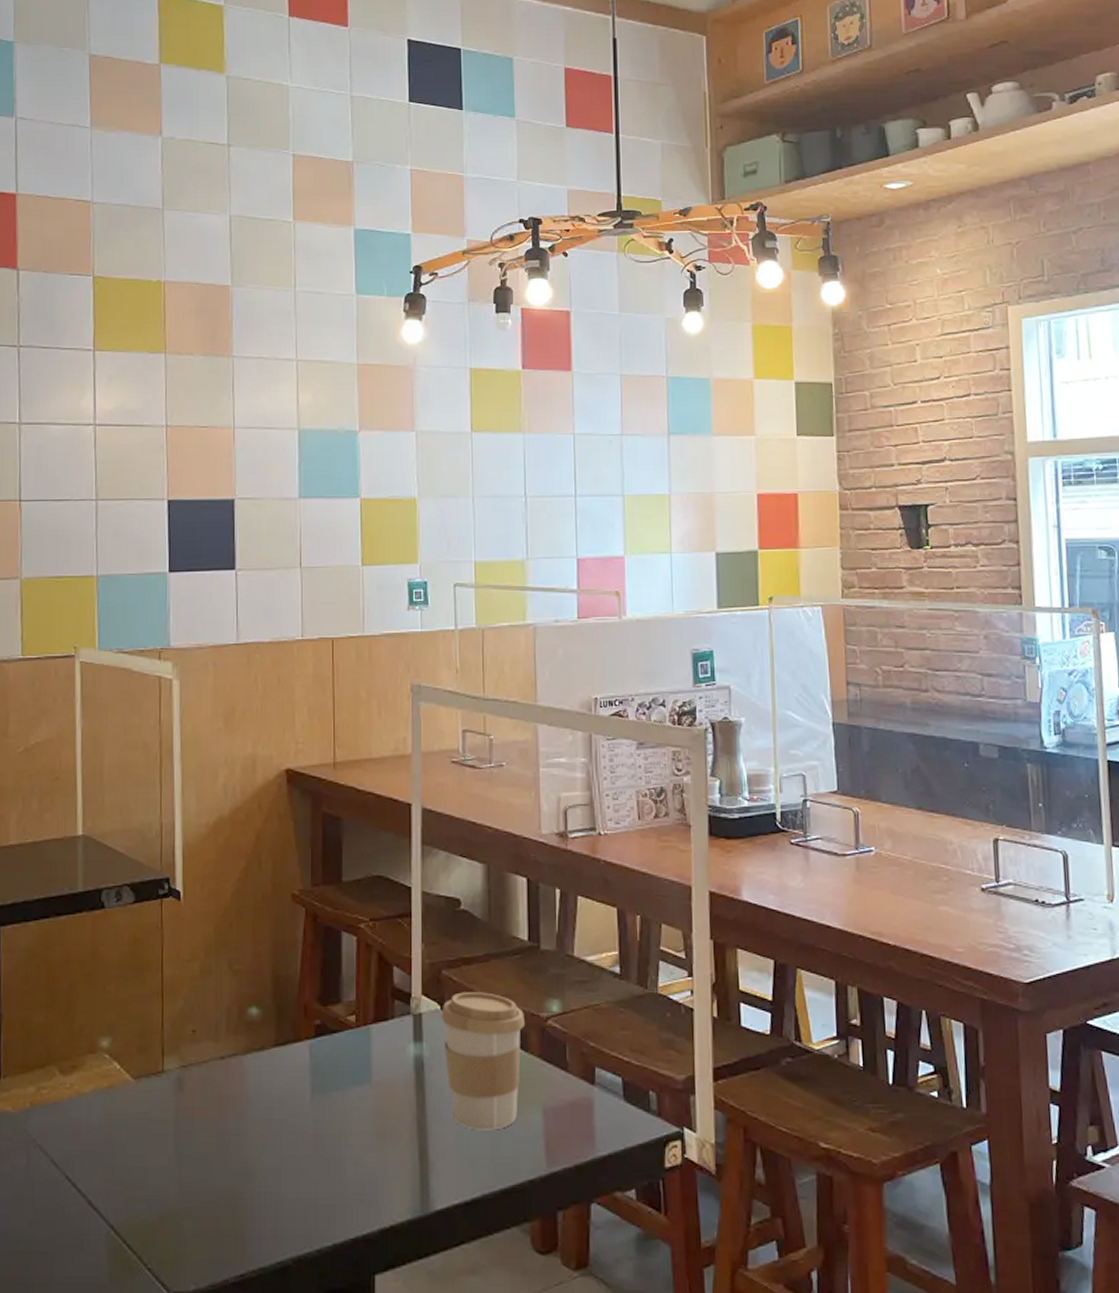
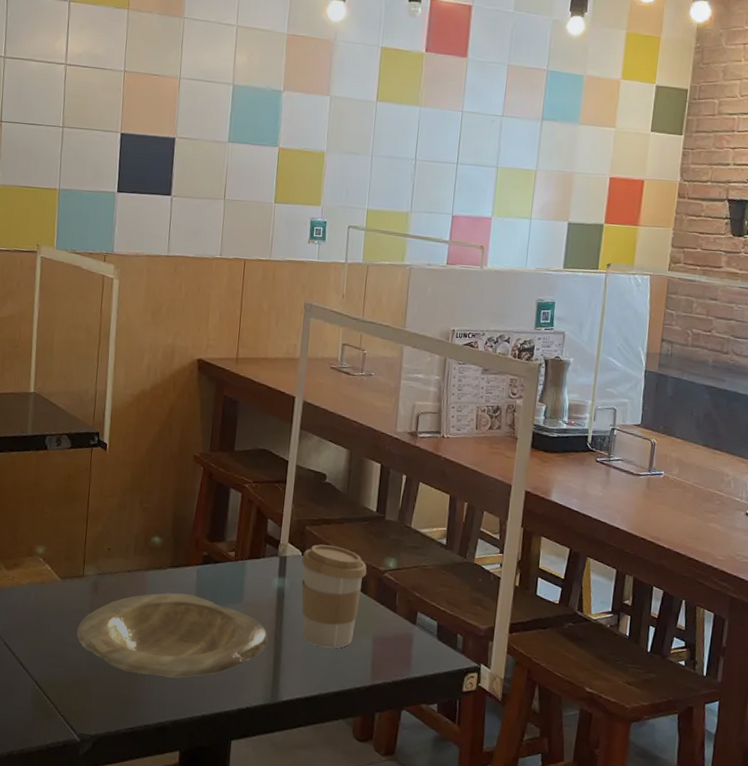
plate: none [159,1080,409,1197] -> present [76,592,268,678]

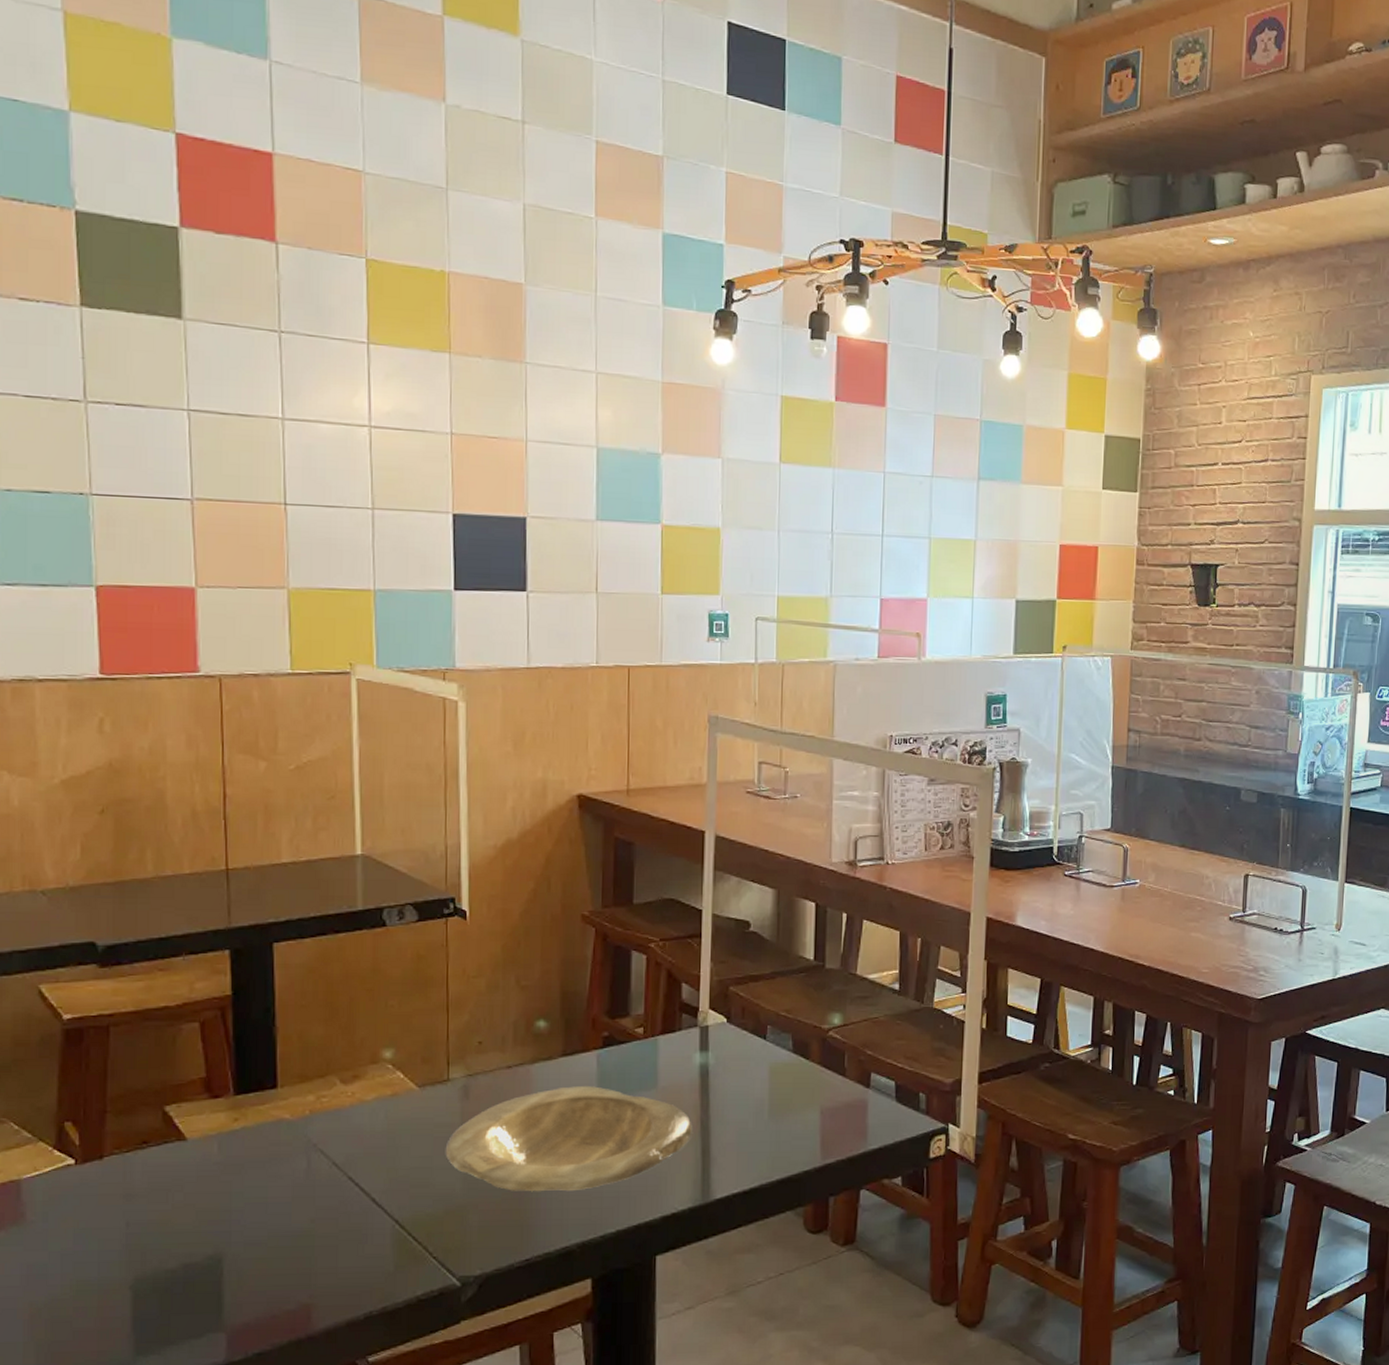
coffee cup: present [301,544,367,649] -> none [726,1006,808,1129]

